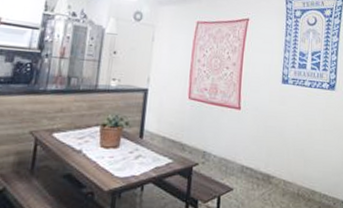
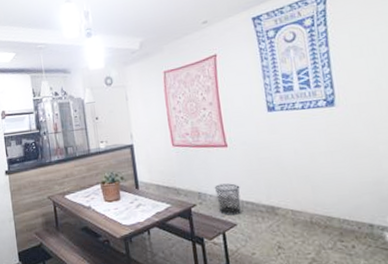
waste bin: none [219,146,244,179] -> present [214,183,241,216]

